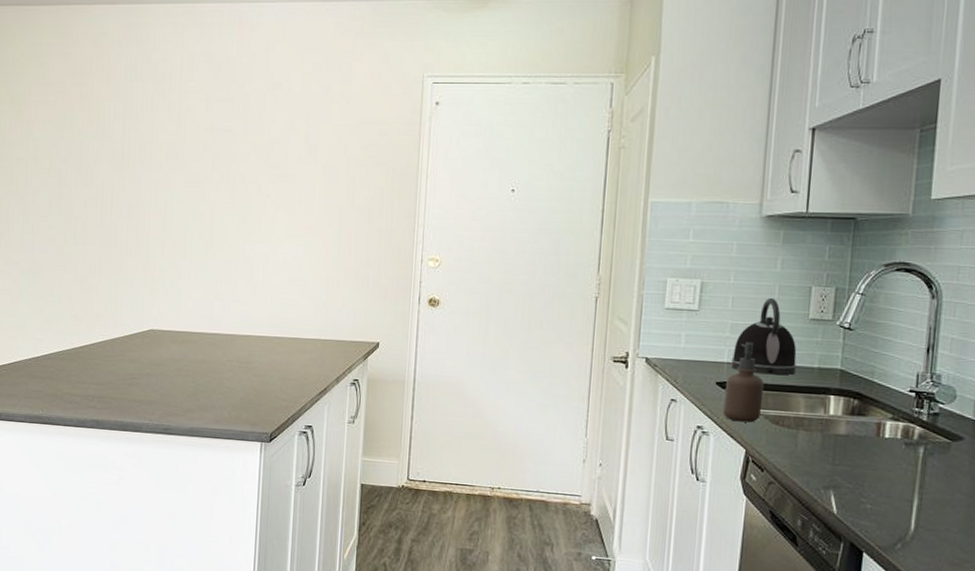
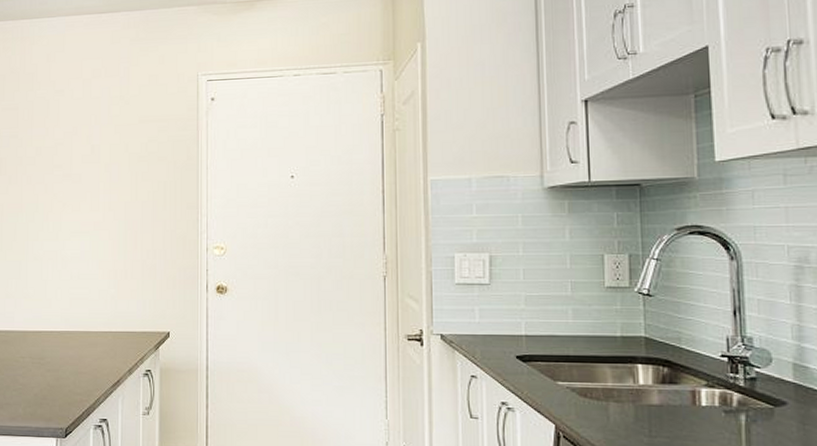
soap dispenser: present [722,341,764,423] -> none [526,313,567,396]
kettle: present [731,297,797,375] -> none [529,267,599,346]

